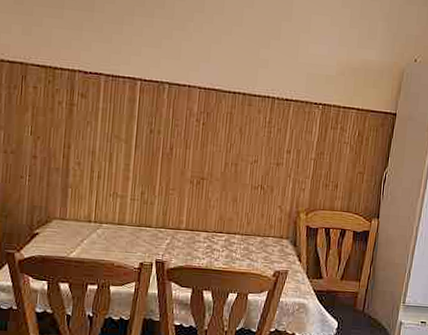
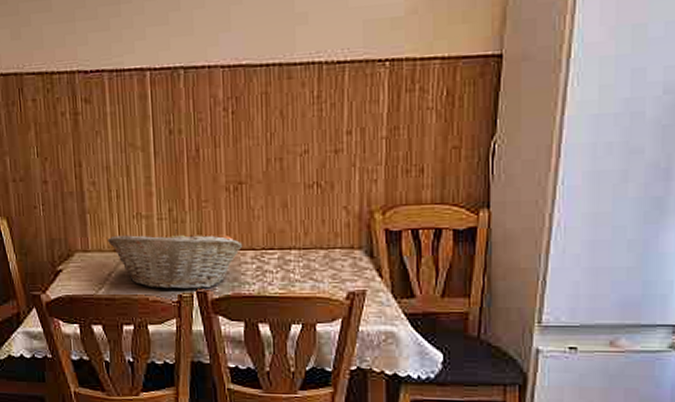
fruit basket: none [85,208,199,260] -> present [108,228,243,290]

